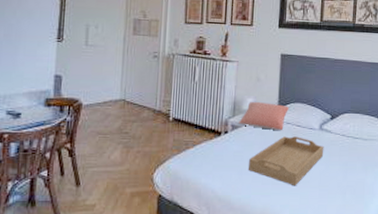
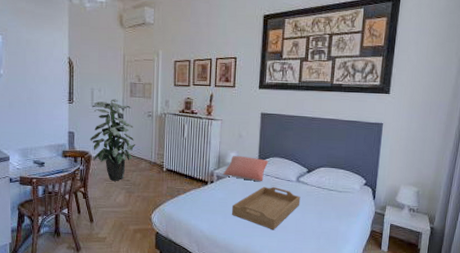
indoor plant: none [81,37,138,134] -> present [90,99,136,181]

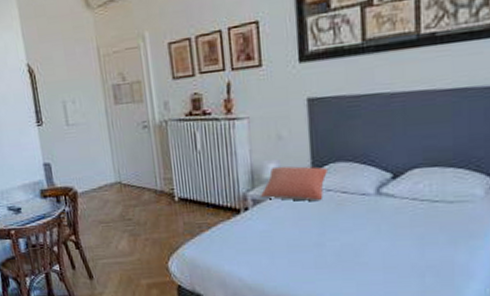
indoor plant: present [90,99,136,181] -> none [67,110,133,222]
serving tray: present [231,187,301,230] -> none [280,206,386,270]

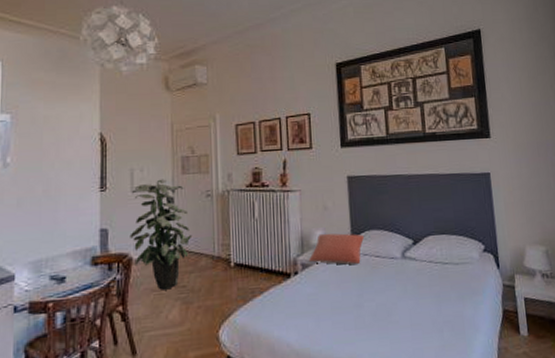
indoor plant: none [67,110,133,222] -> present [130,179,193,290]

